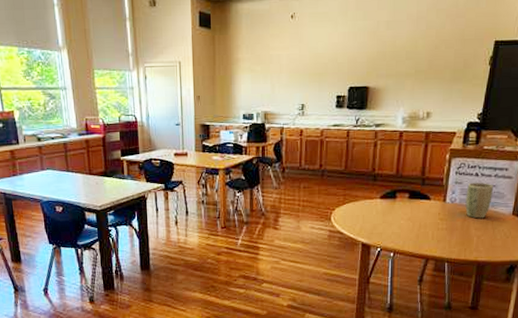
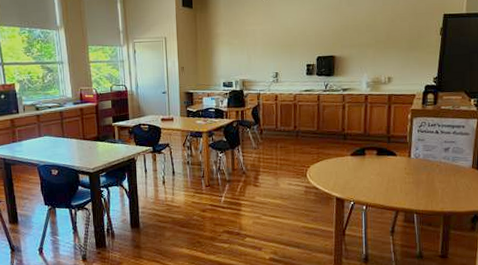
plant pot: present [465,182,493,219] -> none [428,139,453,172]

